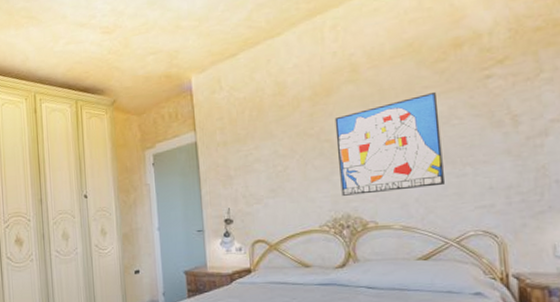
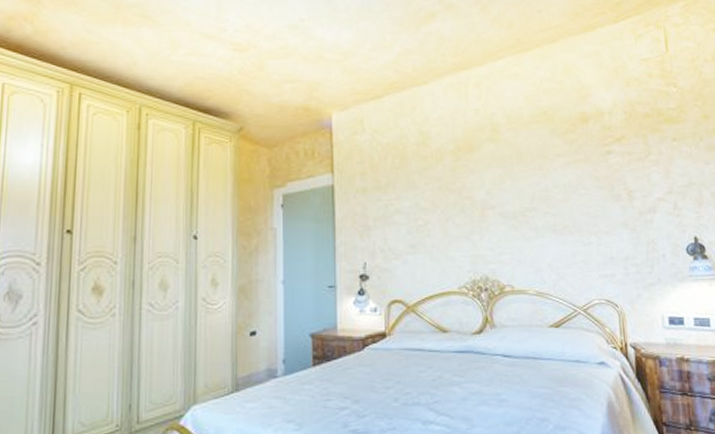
wall art: present [334,91,444,196] -> none [476,160,573,257]

